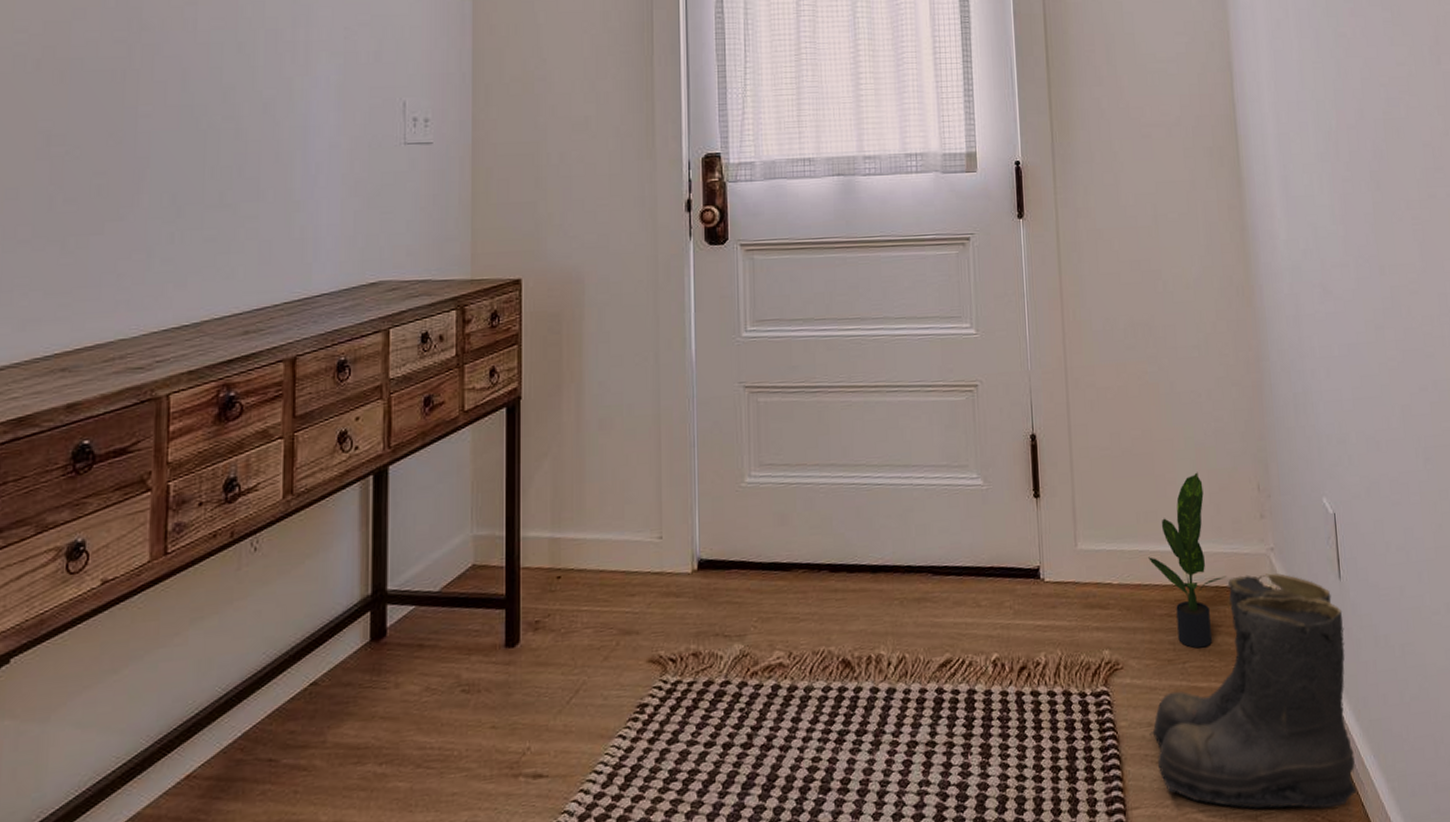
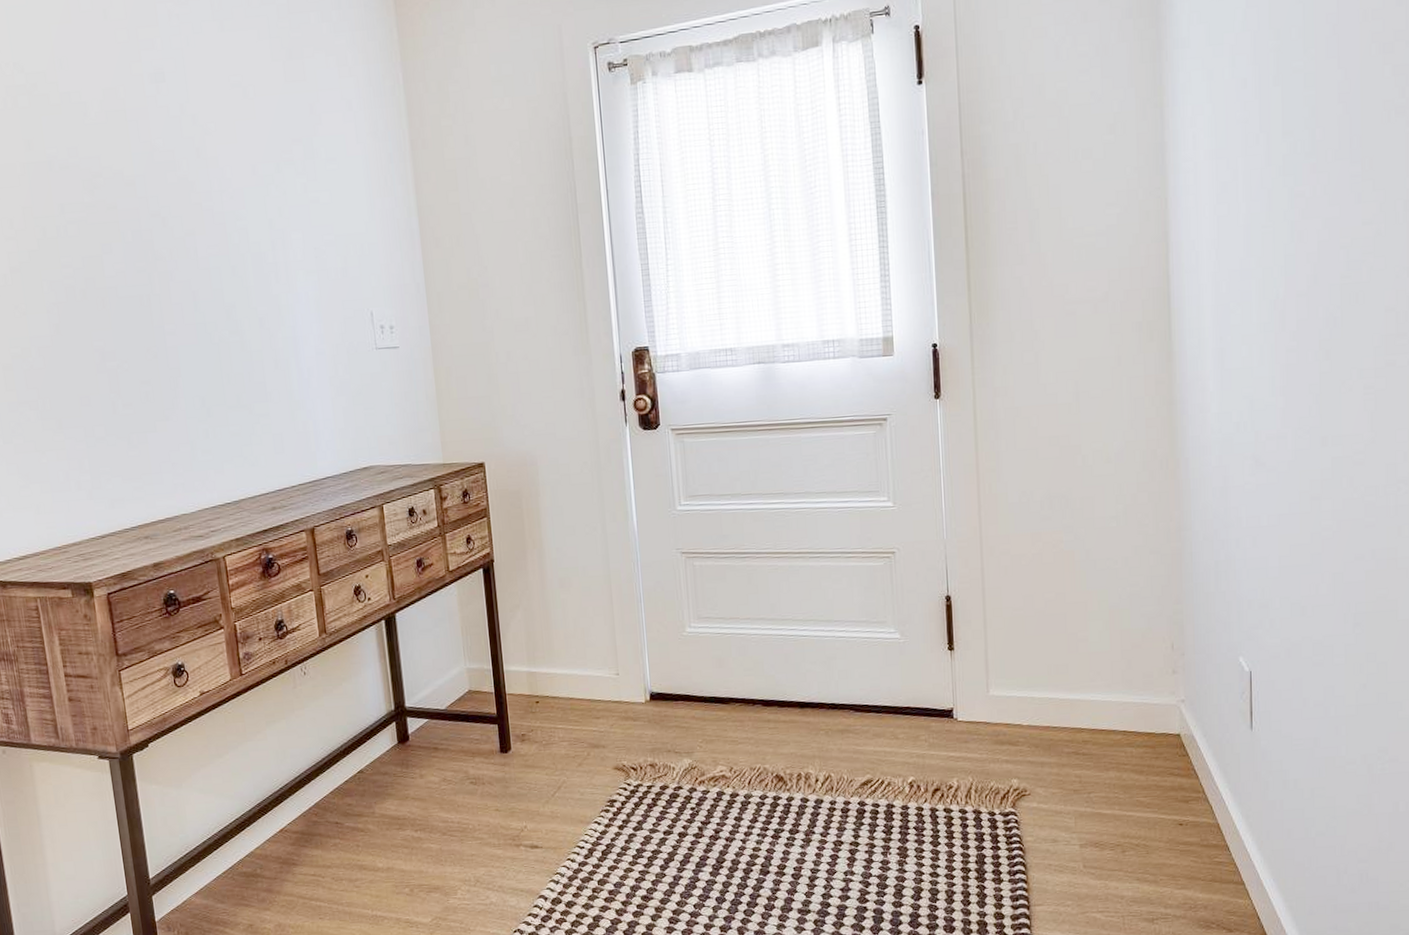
potted plant: present [1148,472,1227,649] -> none [1058,631,1135,782]
boots: present [1149,573,1357,809] -> none [1054,721,1254,918]

